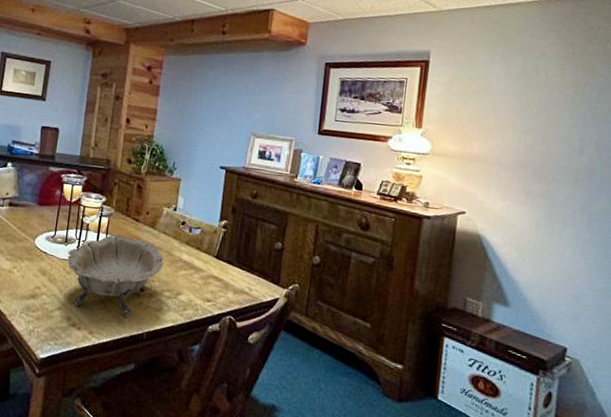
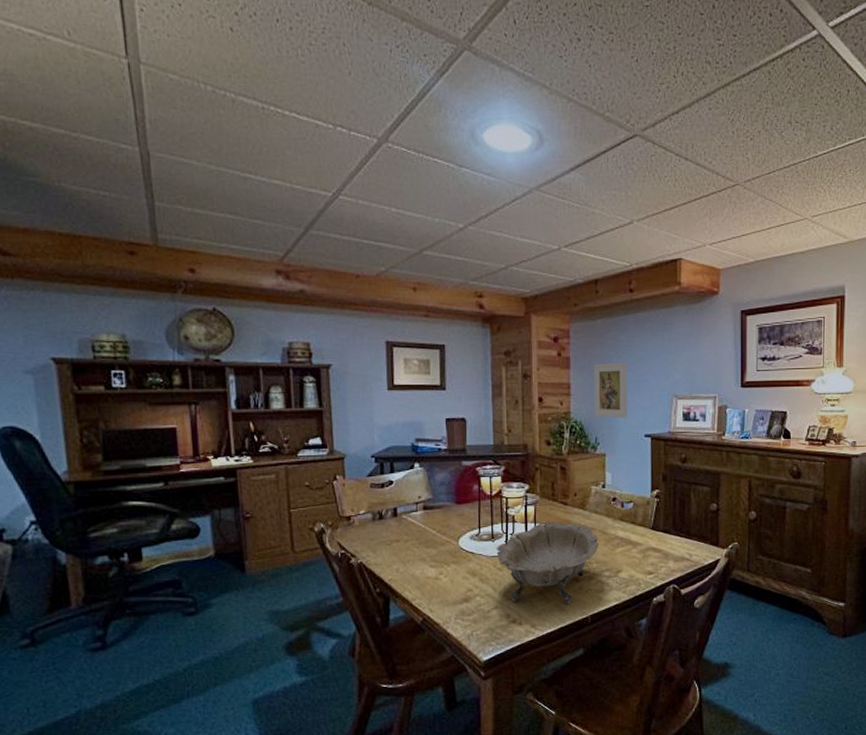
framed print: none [175,95,211,149] -> present [593,362,627,418]

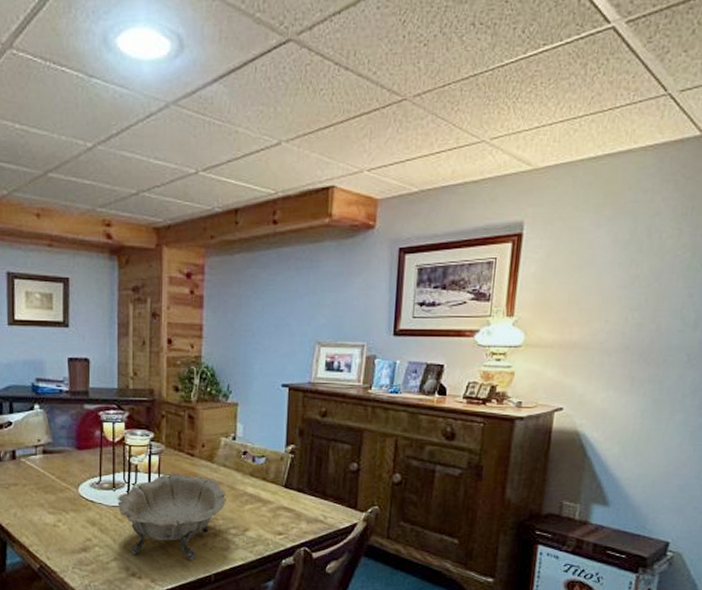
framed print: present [593,362,627,418] -> none [227,303,266,365]

